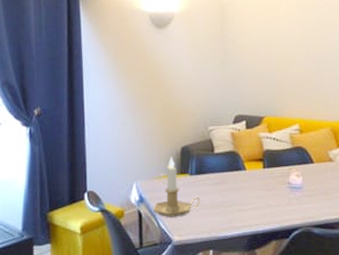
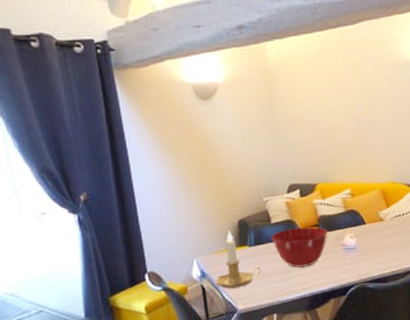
mixing bowl: none [213,160,273,204] -> present [271,227,328,268]

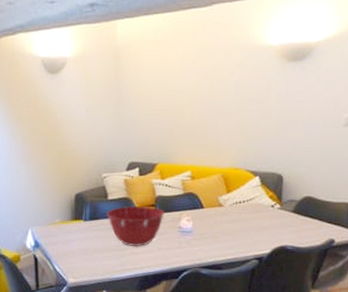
candlestick: present [216,231,261,289] -> none [48,204,94,261]

